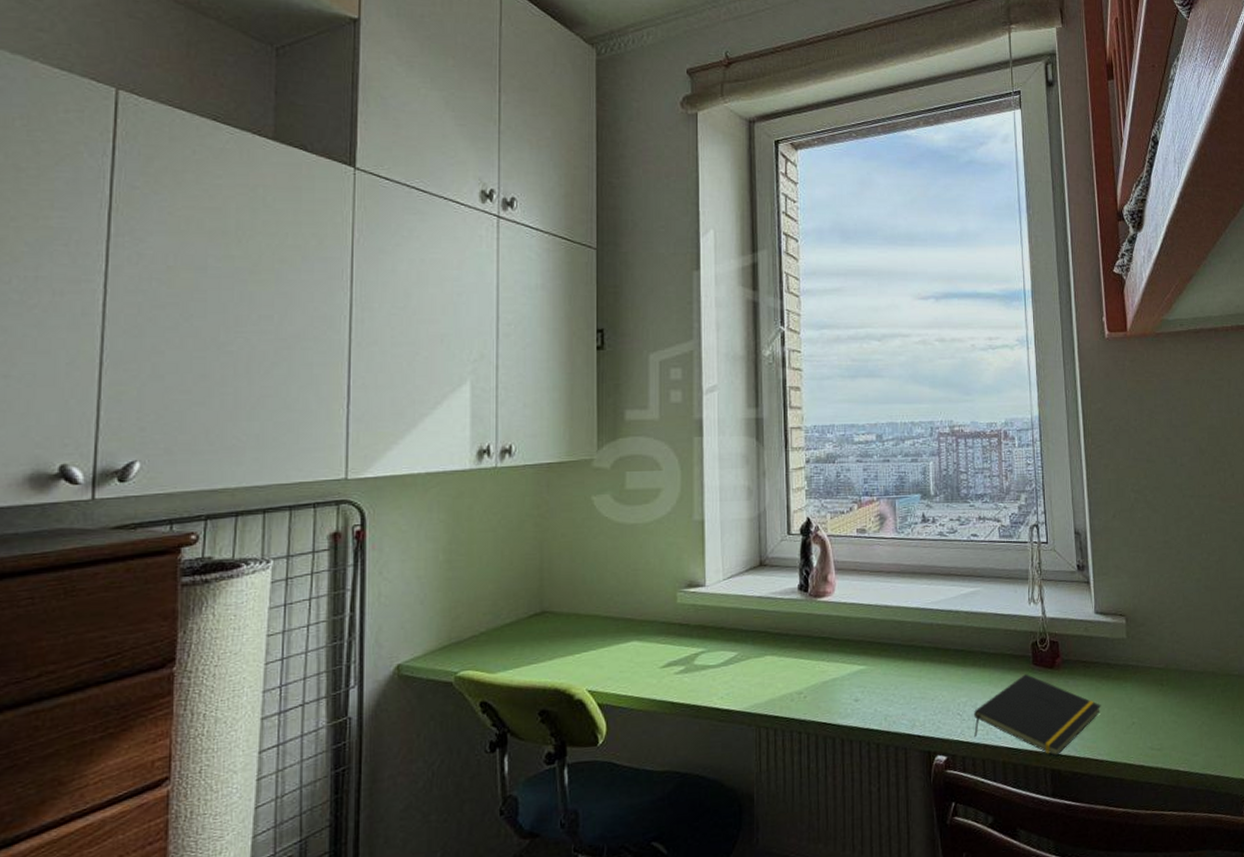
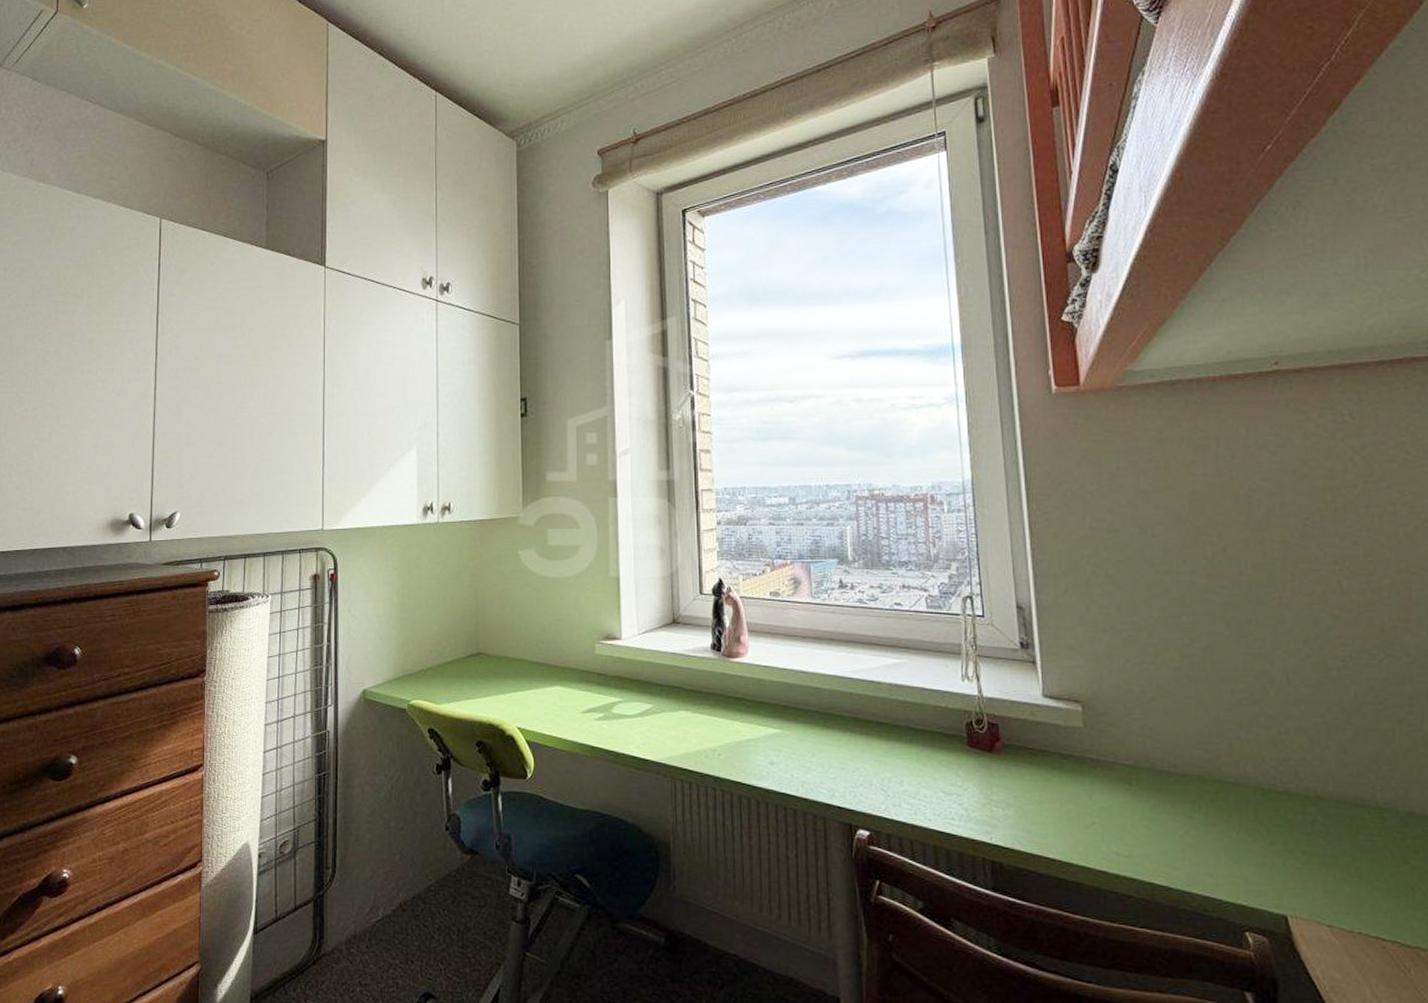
notepad: present [974,674,1101,757] -> none [900,755,1052,849]

